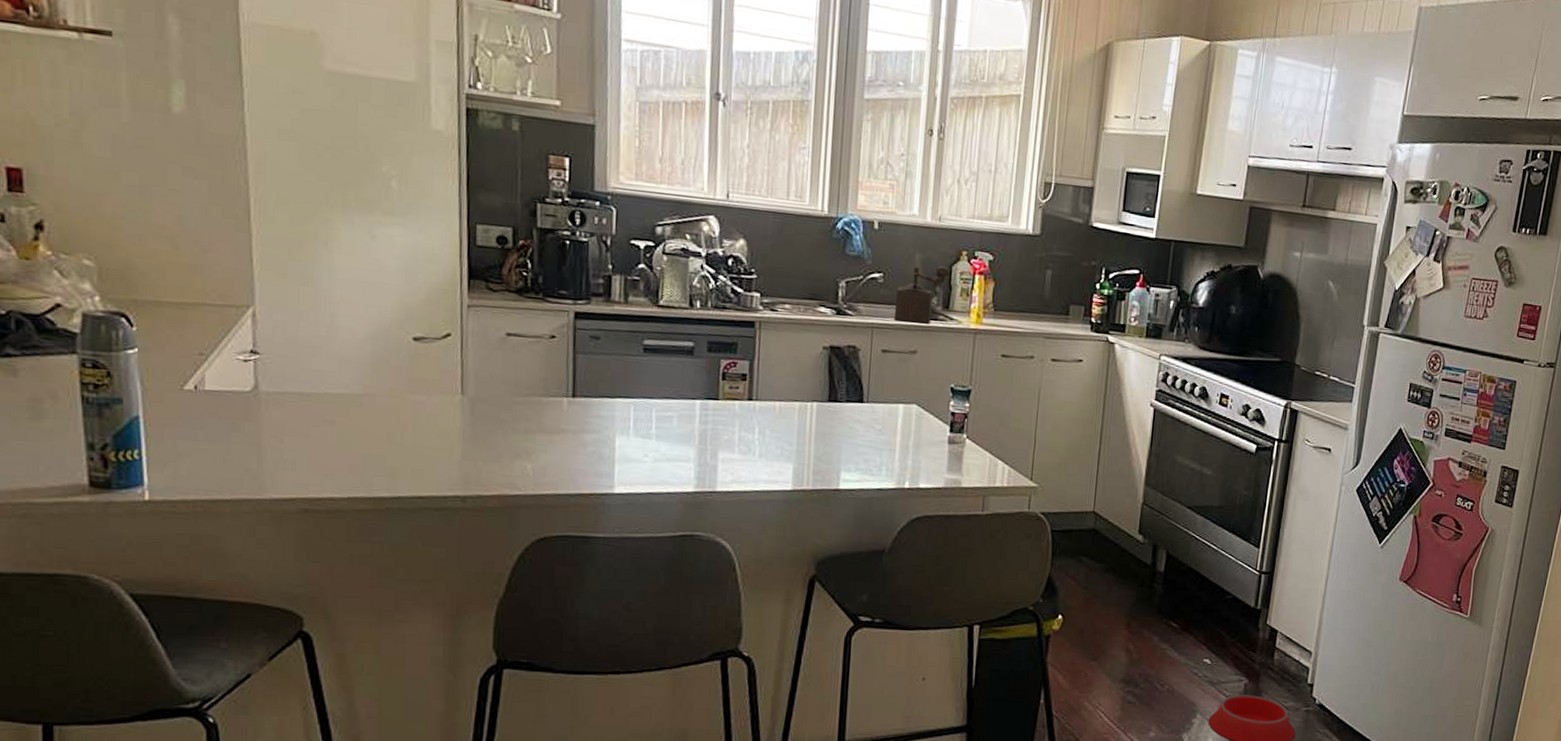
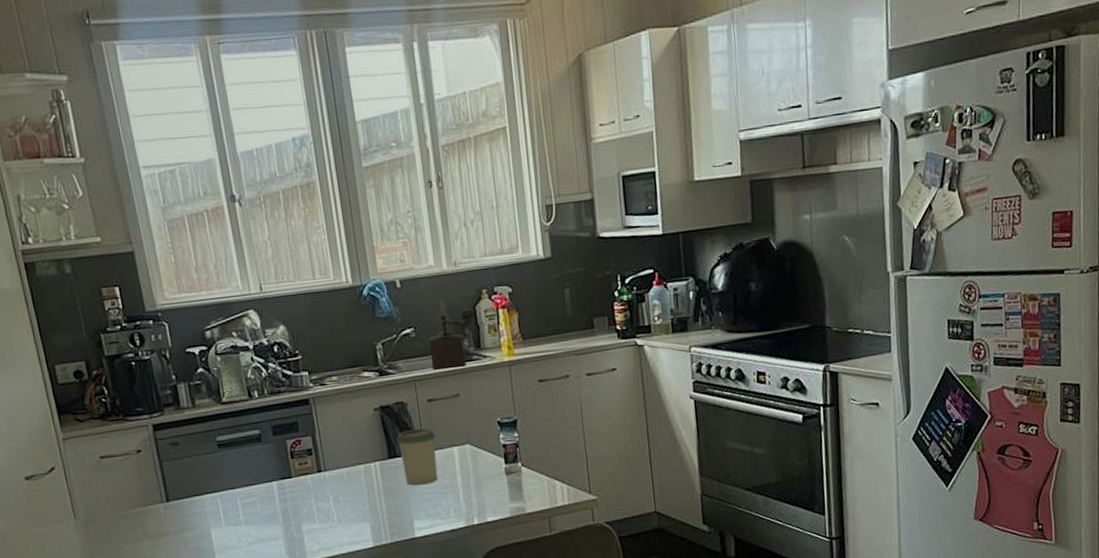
cup: none [840,376,883,437] -> present [396,428,438,486]

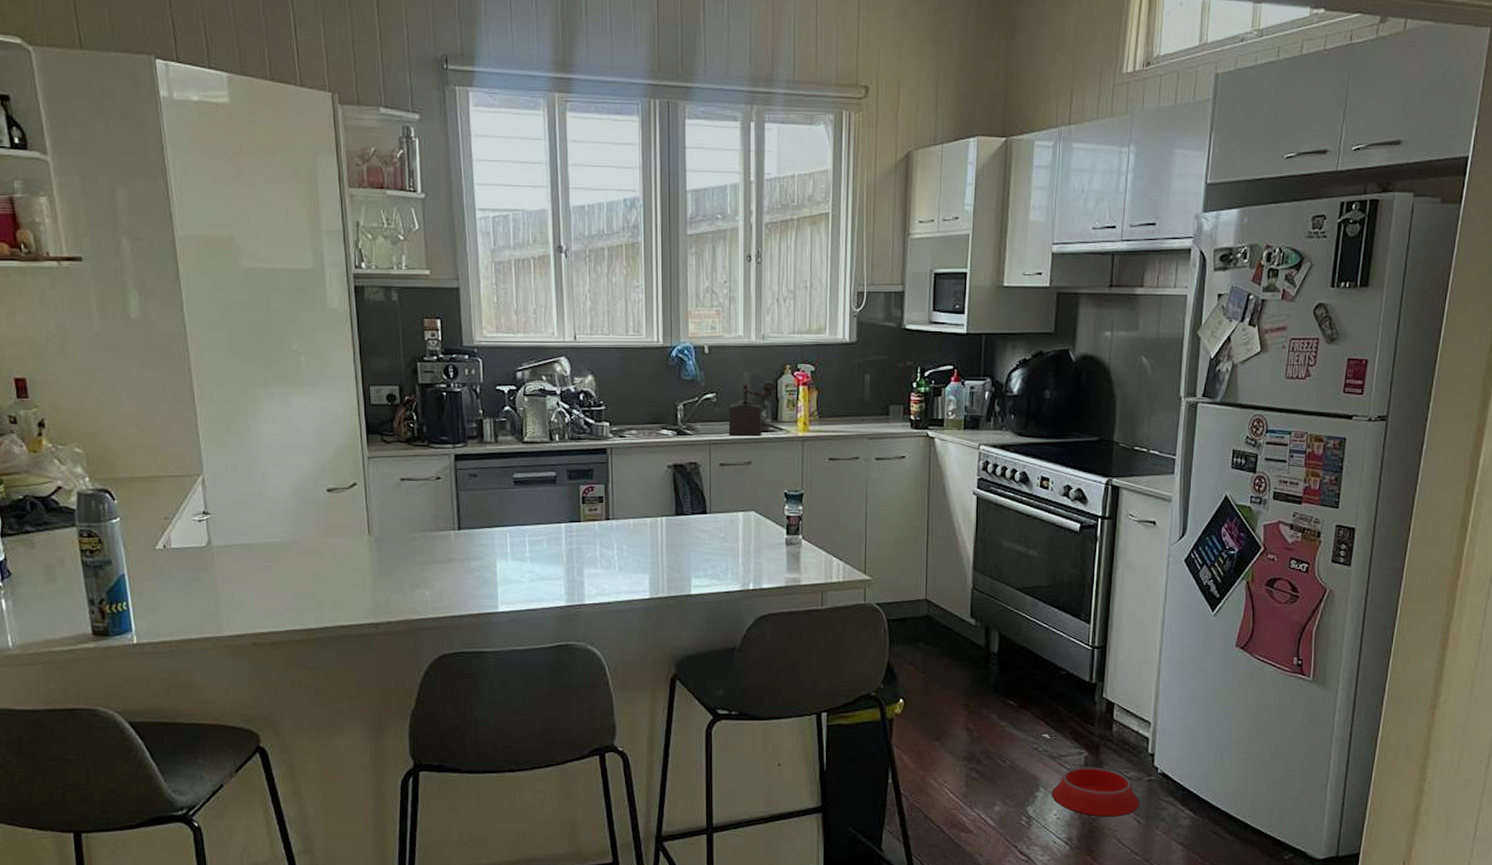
cup: present [396,428,438,486] -> none [685,490,723,545]

